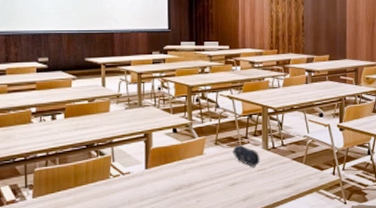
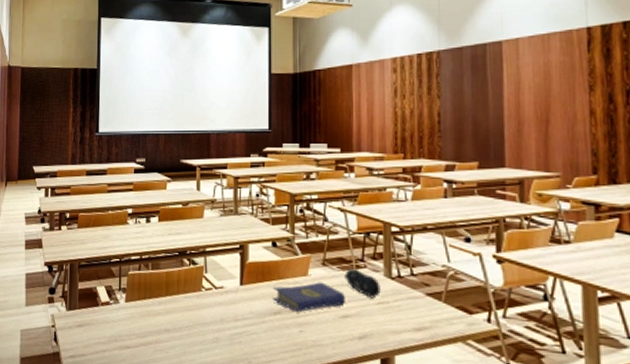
hardcover book: none [174,159,233,186] -> present [272,282,345,313]

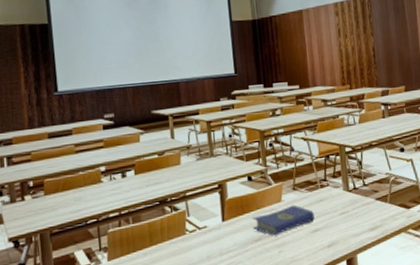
pencil case: present [344,269,381,299] -> none [312,188,342,211]

